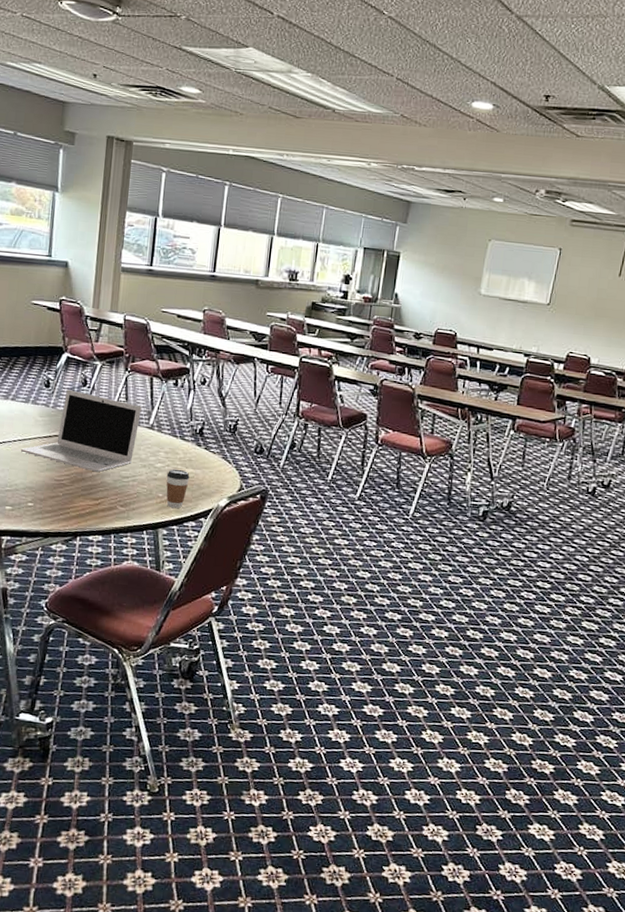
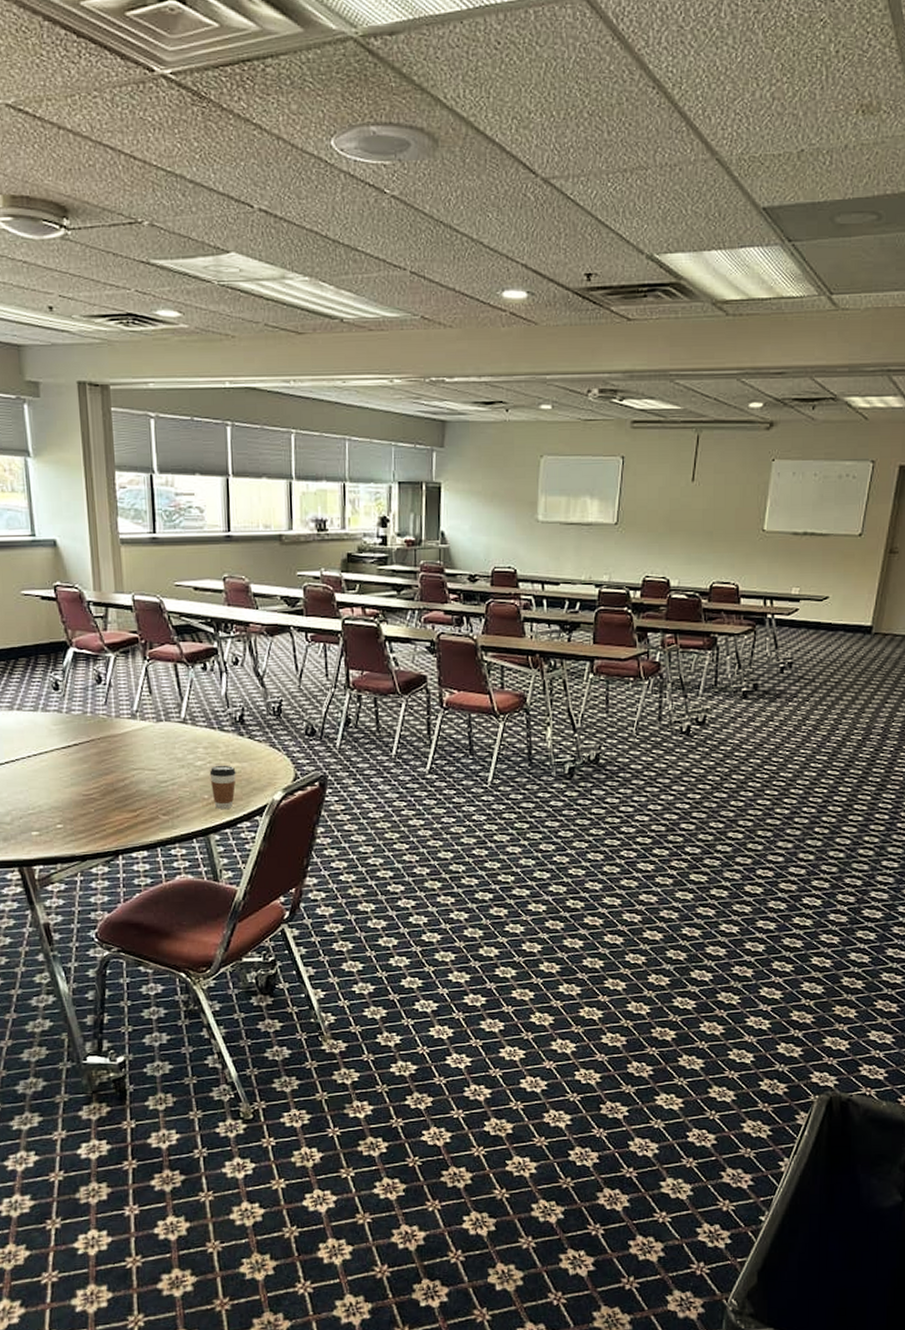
laptop: present [20,389,142,473] -> none [37,689,170,780]

